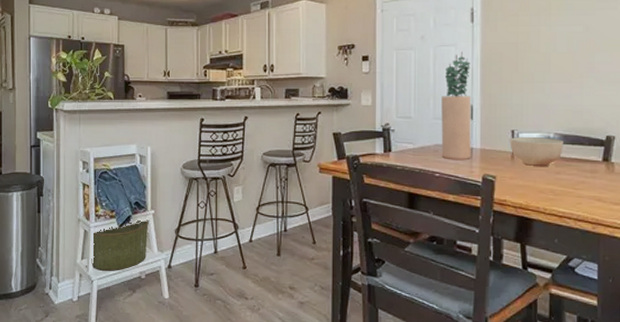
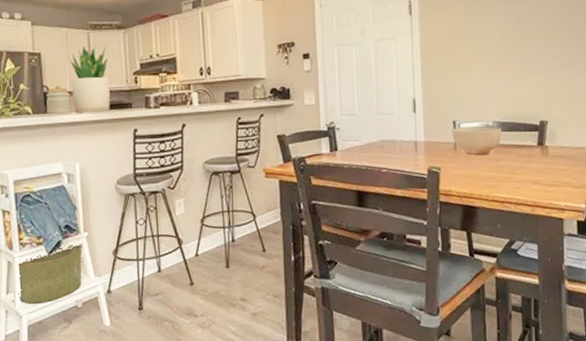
jar: none [126,74,147,101] -> present [46,84,71,115]
planter: none [149,41,182,101] -> present [70,45,111,114]
vase: present [441,51,472,161] -> none [384,45,416,155]

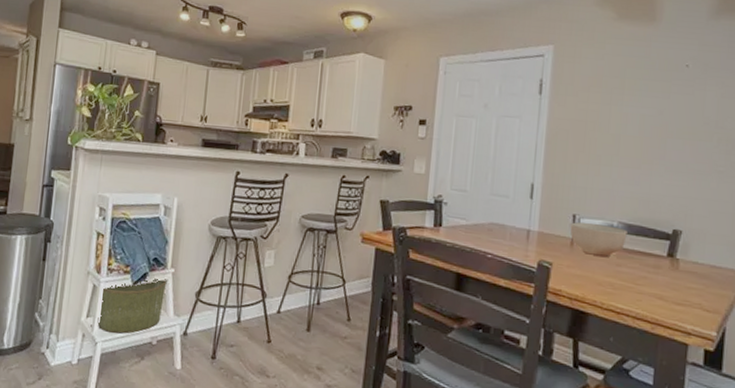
jar: present [46,84,71,115] -> none [156,116,181,147]
planter: present [70,45,111,114] -> none [182,82,224,150]

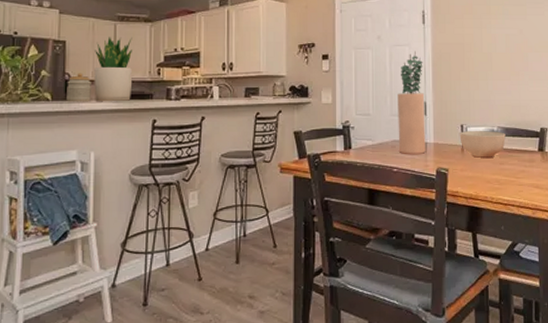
basket: present [97,279,167,334] -> none [17,234,90,298]
jar: none [156,116,181,147] -> present [66,73,91,102]
planter: none [182,82,224,150] -> present [94,37,133,102]
vase: none [495,124,535,243] -> present [398,51,426,155]

